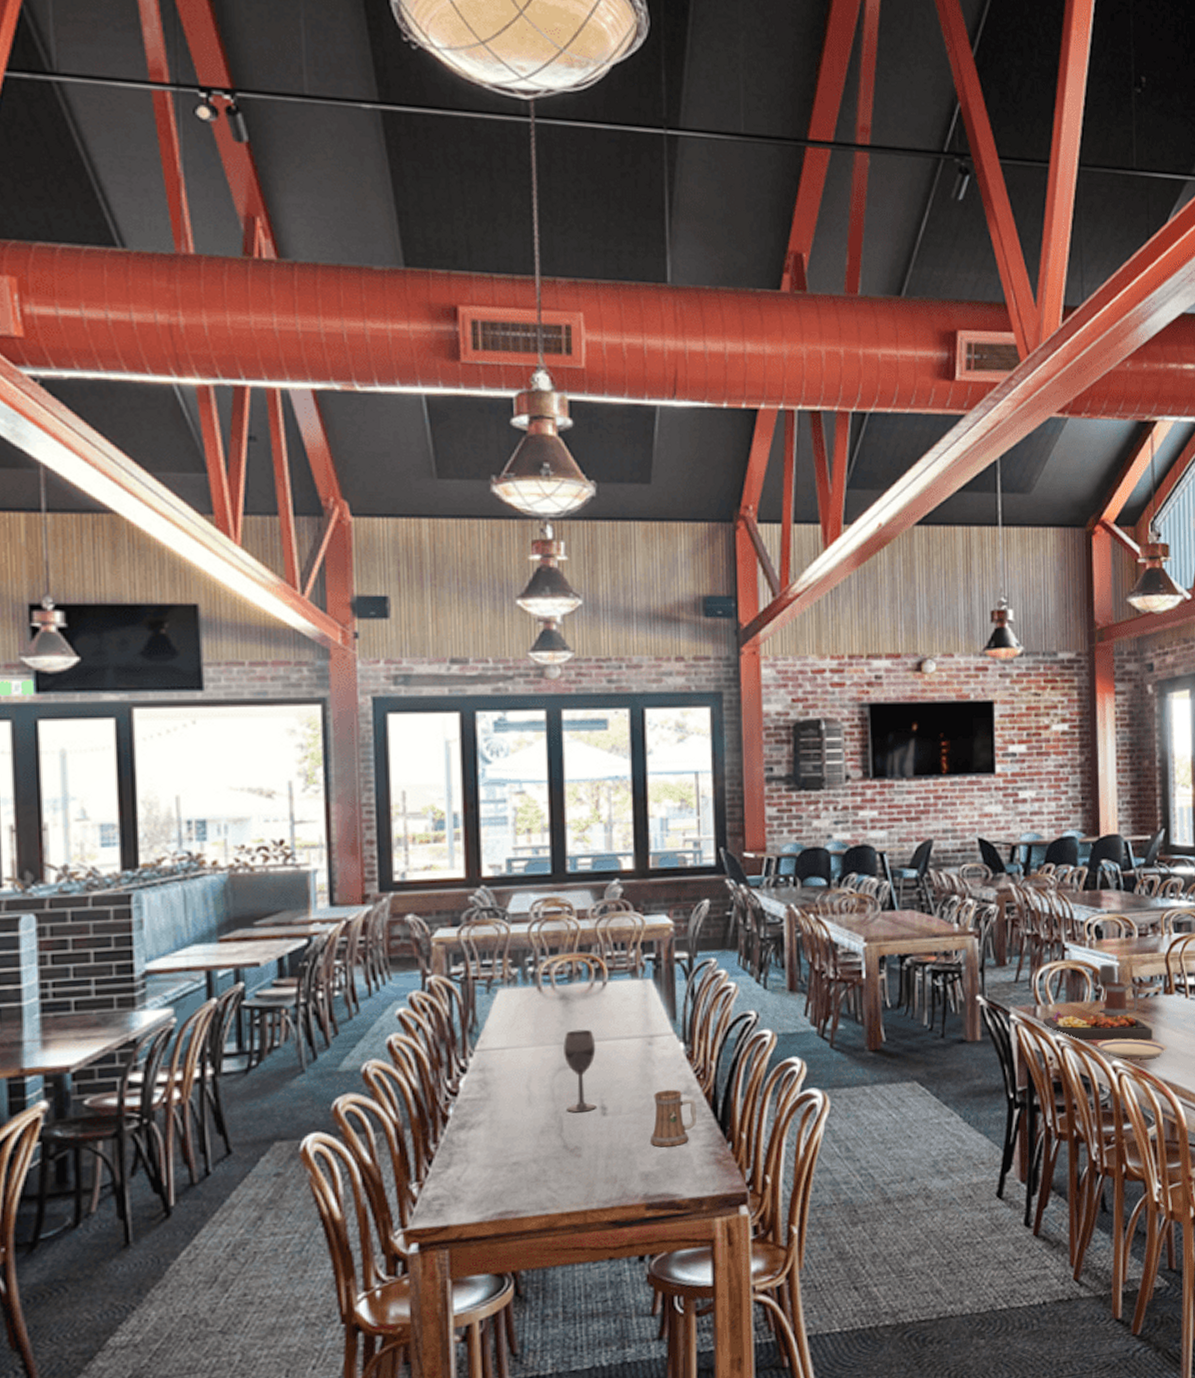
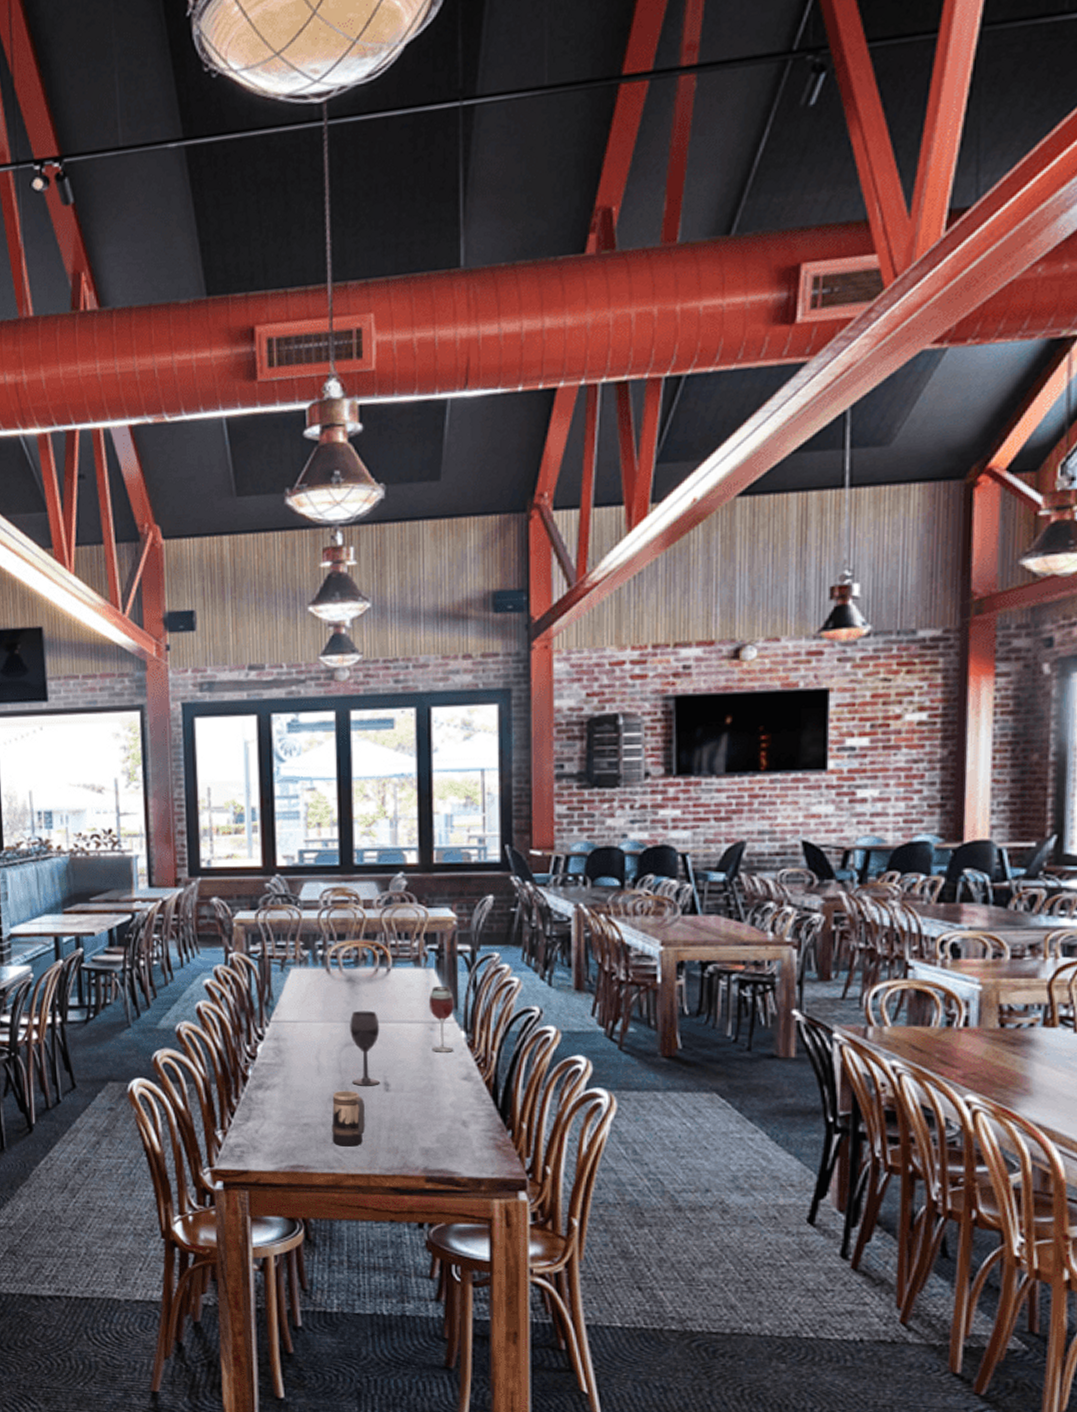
beer mug: none [544,1119,581,1183] -> present [331,1090,365,1147]
wineglass: none [646,996,673,1068] -> present [428,986,455,1052]
beer mug: present [651,1089,696,1148] -> none [431,1074,476,1127]
food platter: present [1042,1009,1153,1040] -> none [874,1032,1024,1077]
plate: present [1097,1038,1167,1060] -> none [946,1072,1043,1097]
wine glass: present [1098,964,1118,1013] -> none [951,987,979,1040]
beer mug: present [1104,982,1138,1019] -> none [957,1008,1007,1049]

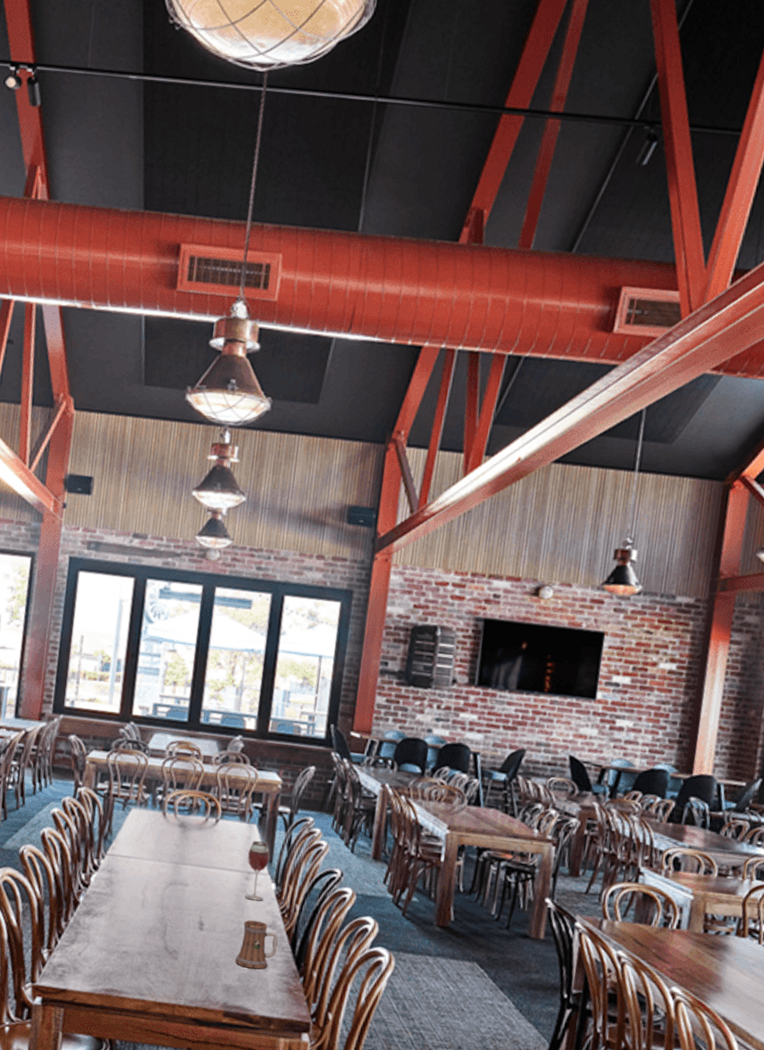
beer mug: present [331,1090,365,1147] -> none [146,924,180,977]
wine glass: present [350,1011,380,1086] -> none [171,854,203,924]
beer mug: none [431,1074,476,1127] -> present [235,919,278,970]

